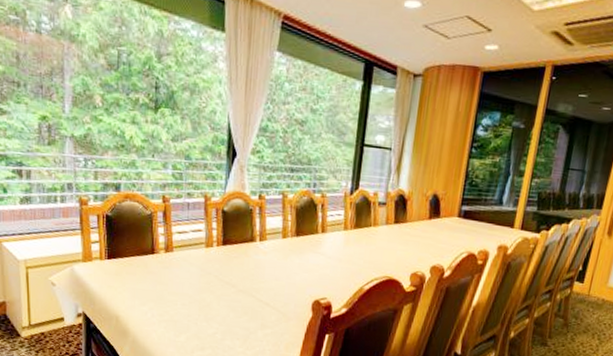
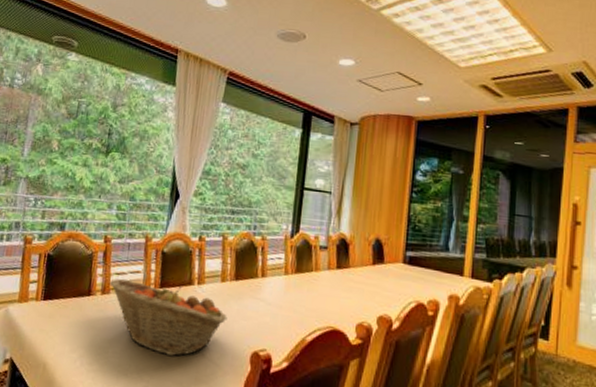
fruit basket: none [172,237,289,306] -> present [110,279,227,356]

